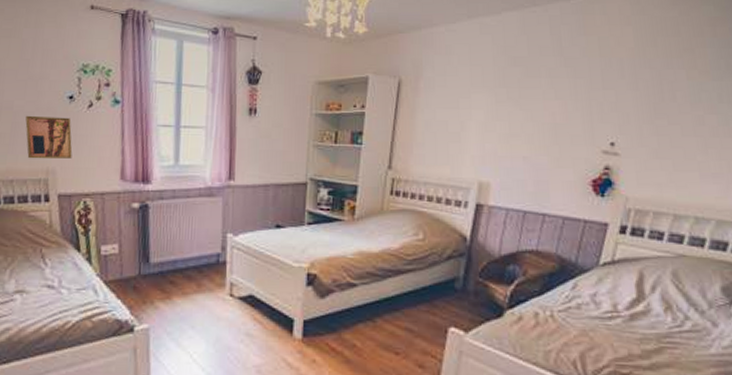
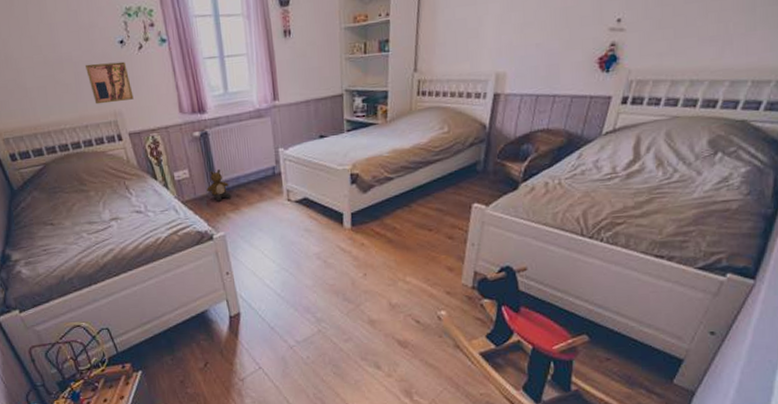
bear: none [136,248,164,287] -> present [207,168,232,202]

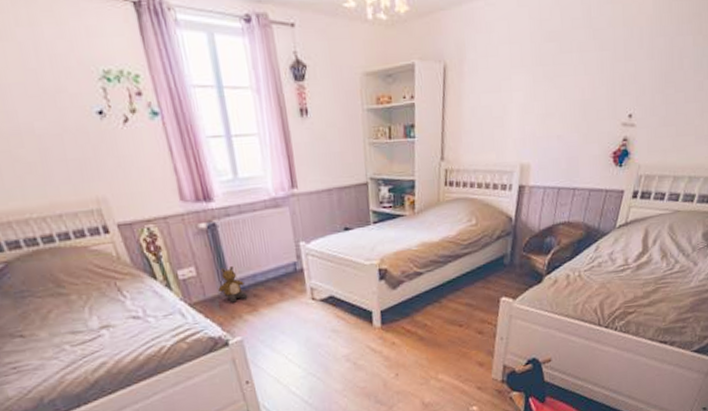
wall art: present [84,61,134,105] -> none [52,137,121,189]

